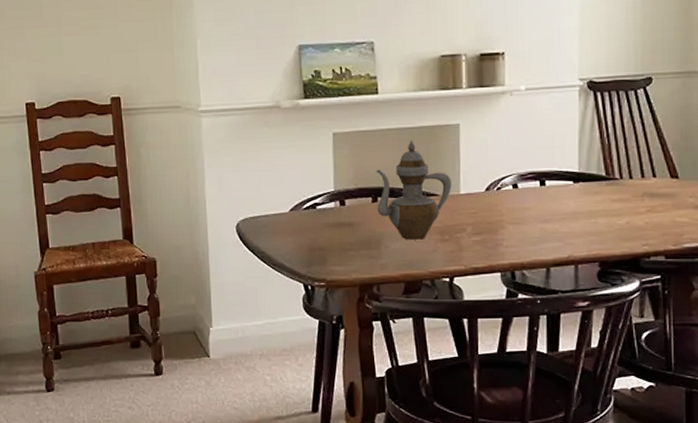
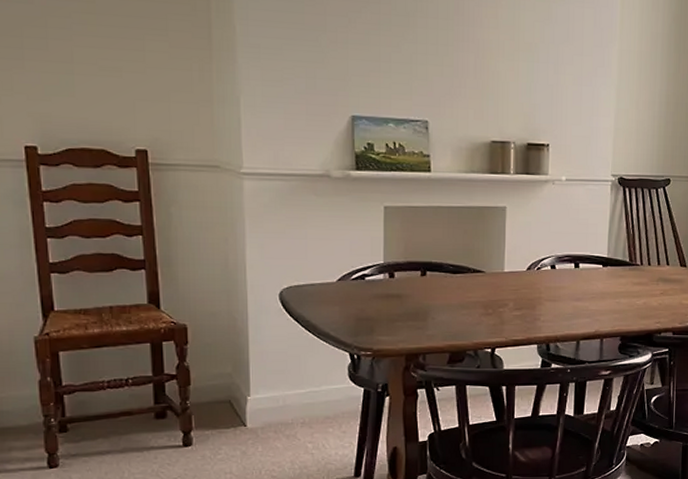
teapot: present [376,139,452,240] -> none [426,218,497,313]

